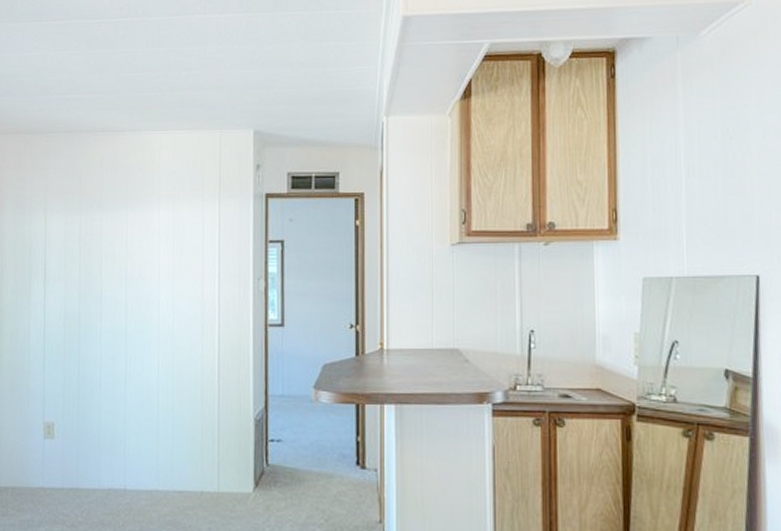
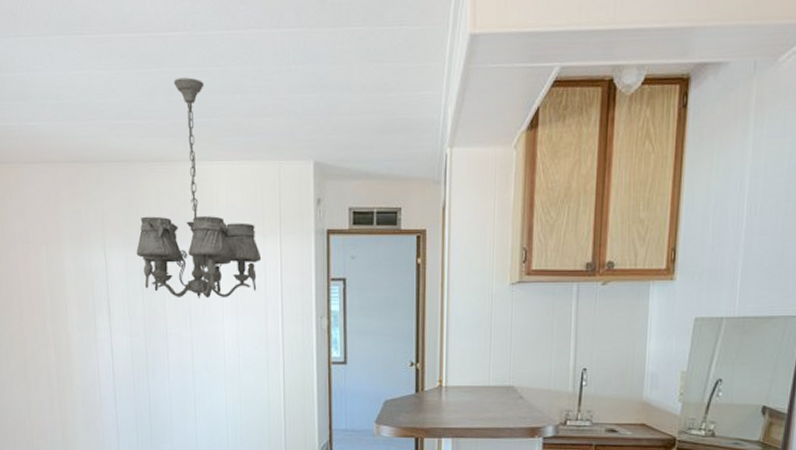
chandelier: none [76,56,200,261] -> present [136,77,262,298]

